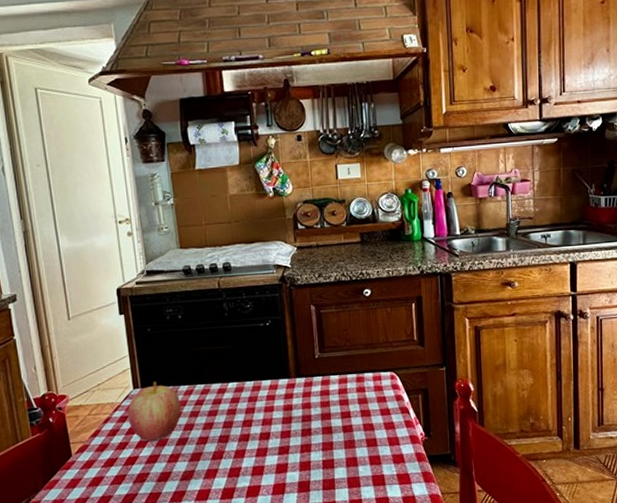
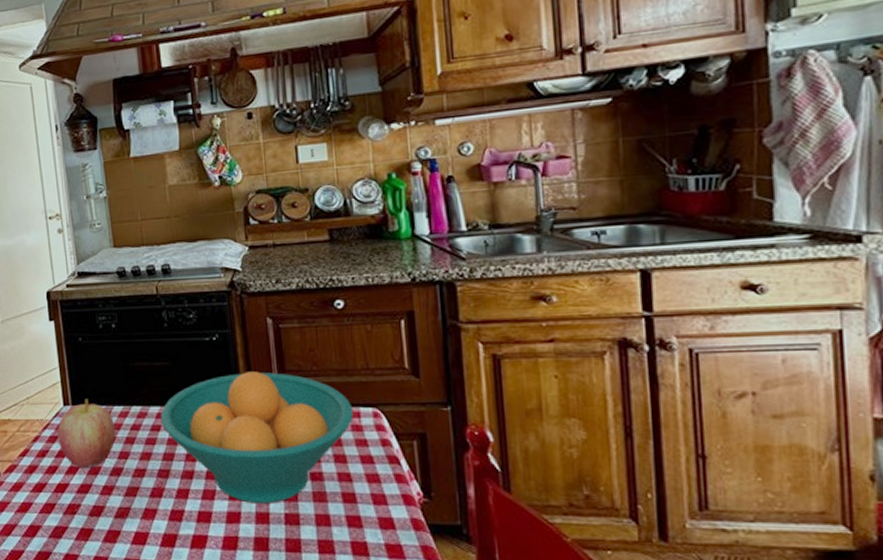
fruit bowl: none [221,349,376,455] -> present [160,371,354,503]

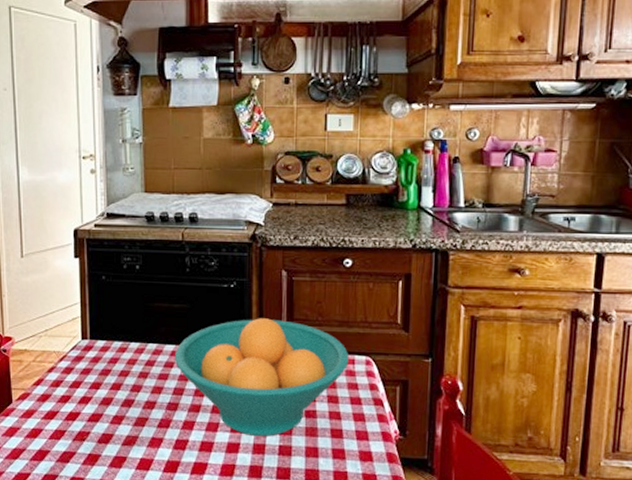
apple: present [57,399,115,469] -> none [73,334,130,399]

